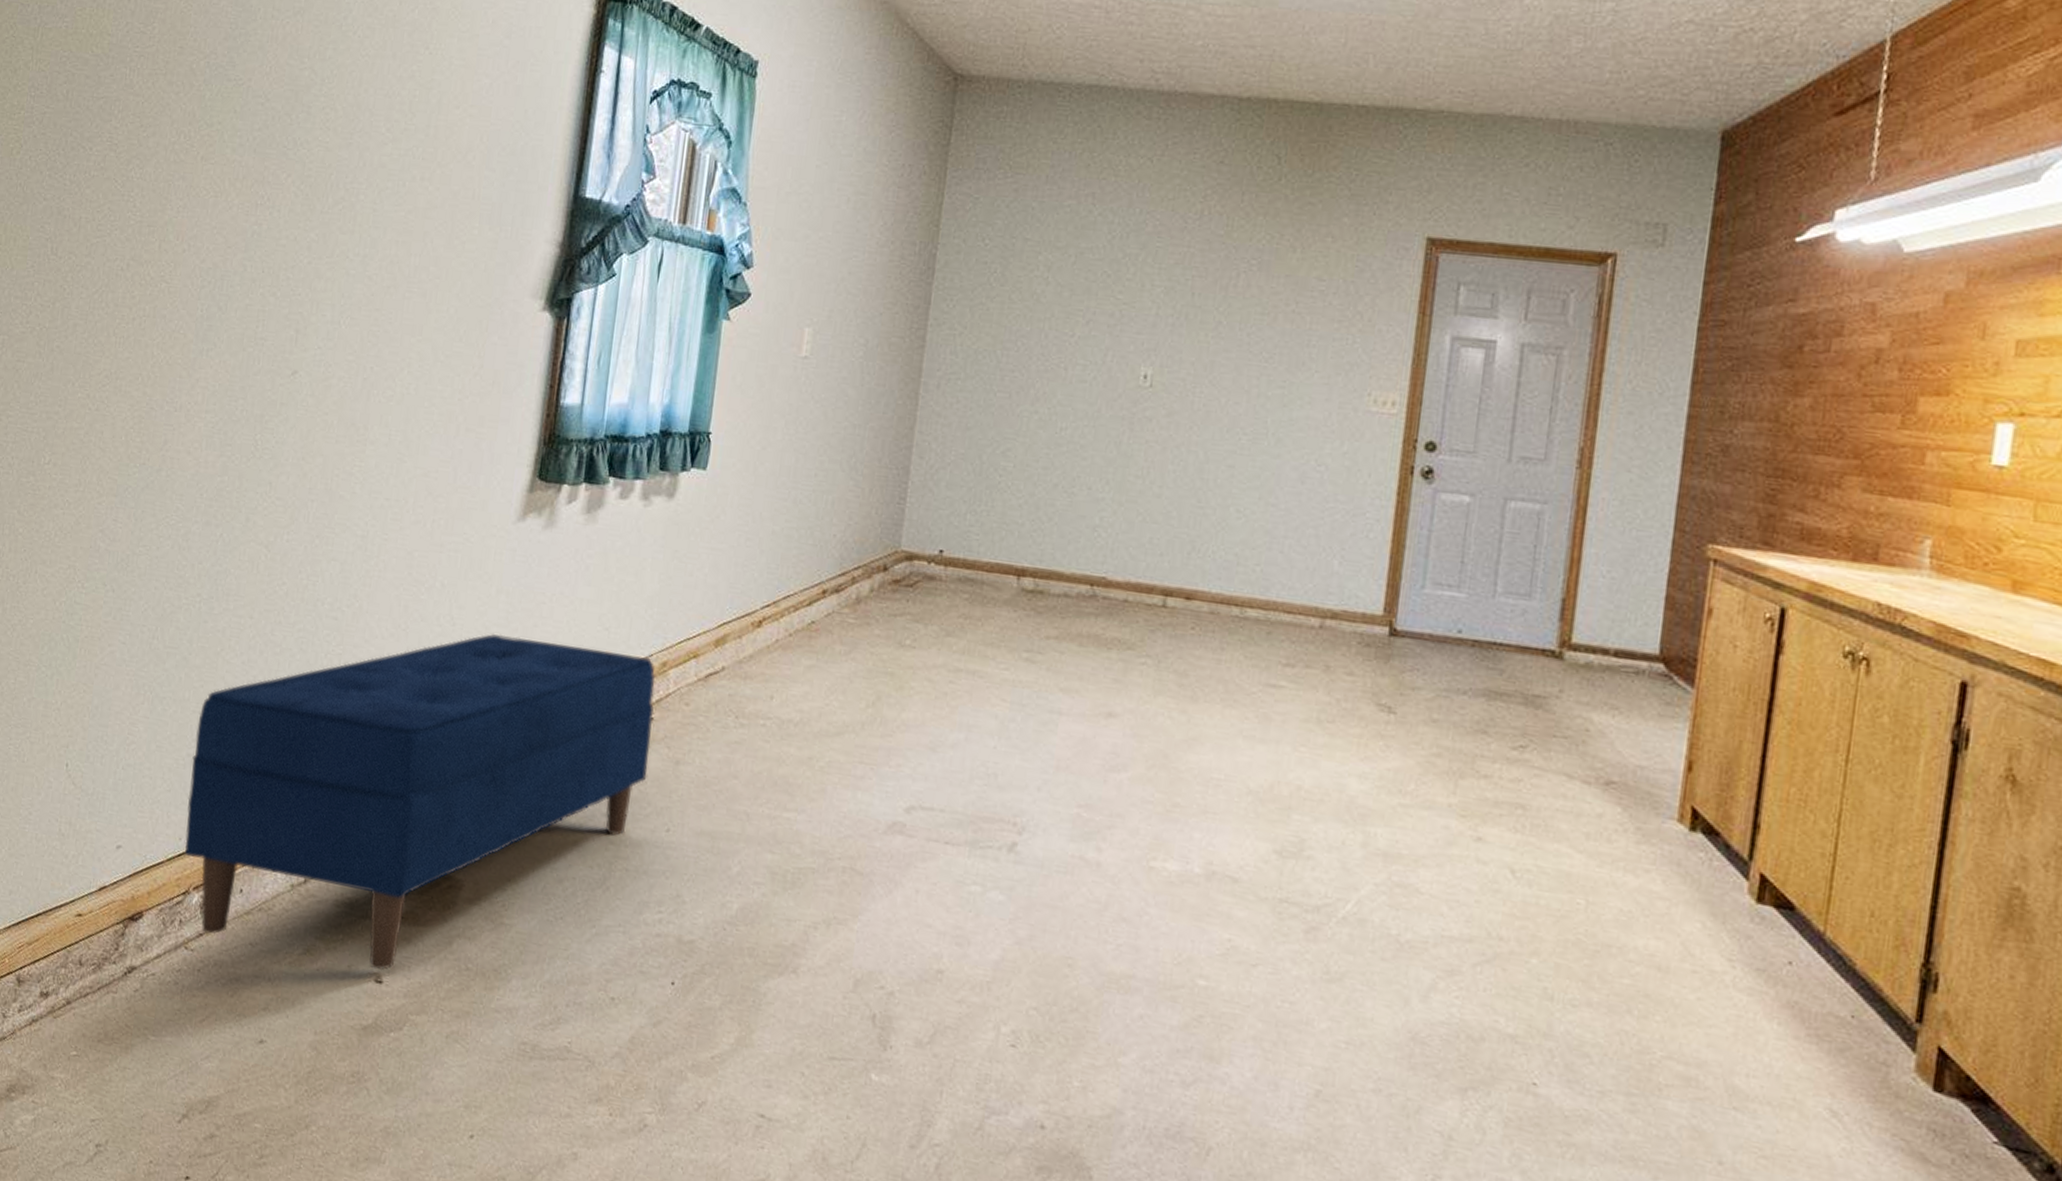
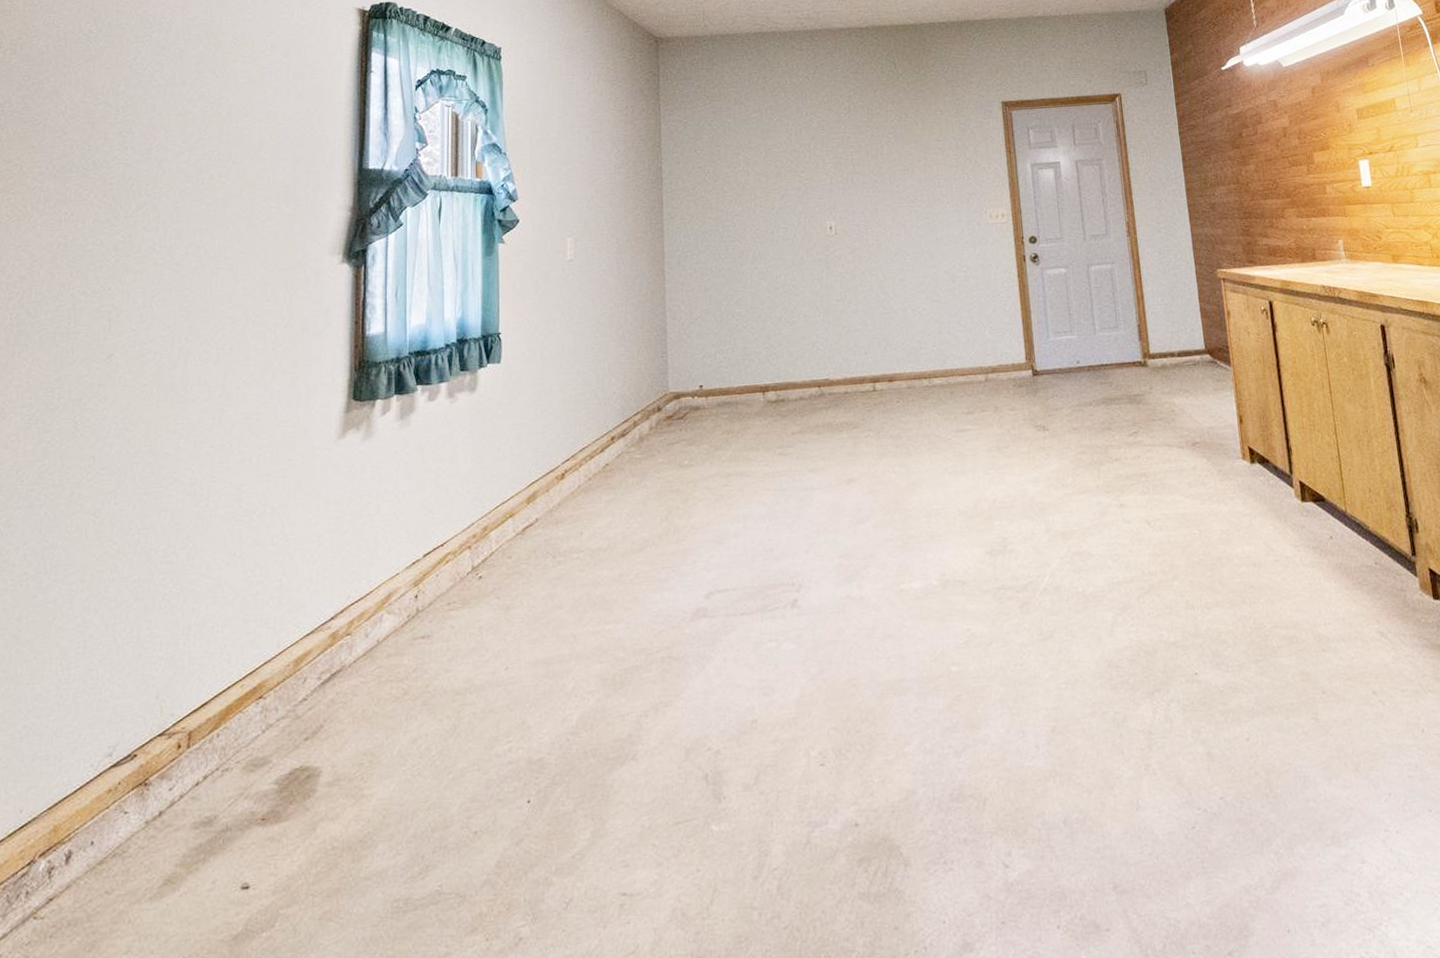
bench: present [185,633,656,971] -> none [27,527,482,897]

